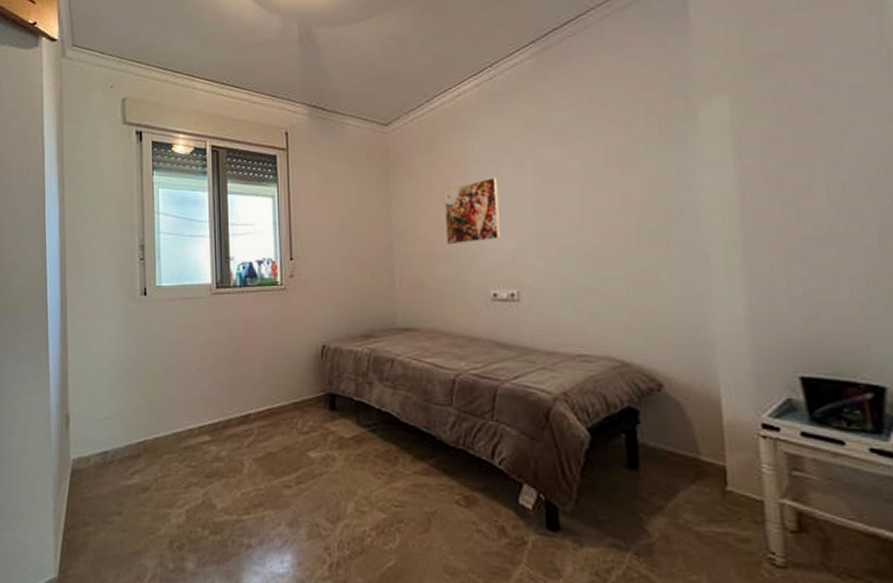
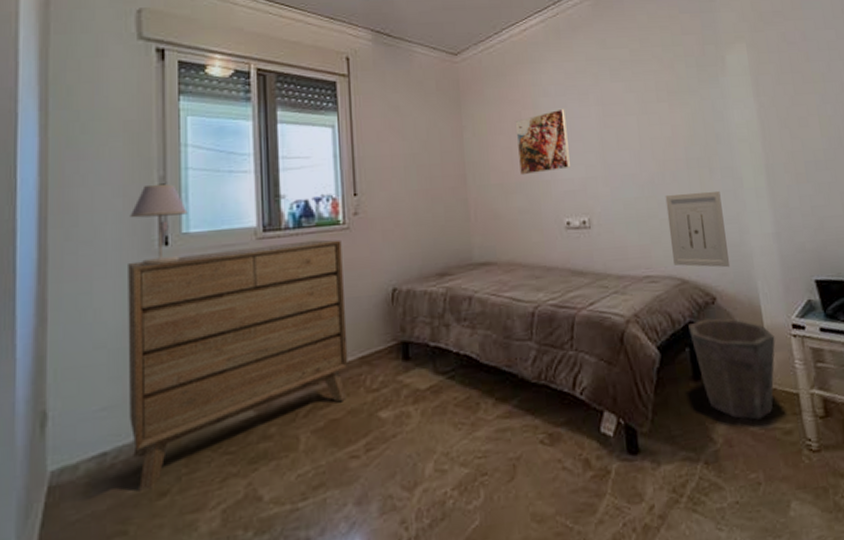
dresser: none [119,297,284,484] -> present [128,239,349,491]
table lamp: none [120,245,160,311] -> present [130,184,188,266]
wall art: none [608,267,685,354] -> present [665,190,731,268]
waste bin: none [626,406,737,521] -> present [688,318,775,420]

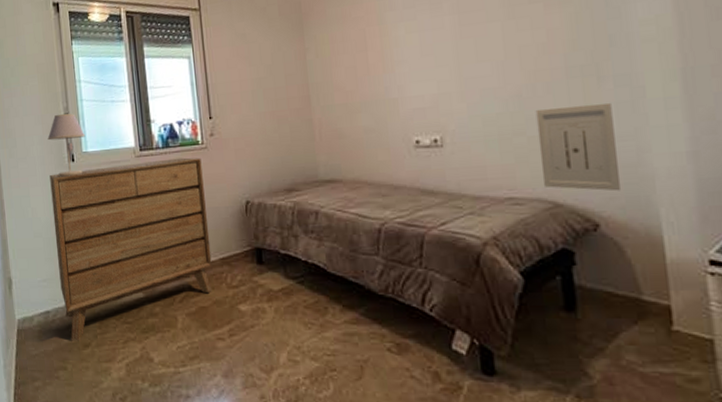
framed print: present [515,108,570,176] -> none [359,21,420,95]
waste bin: present [688,318,775,420] -> none [561,247,682,361]

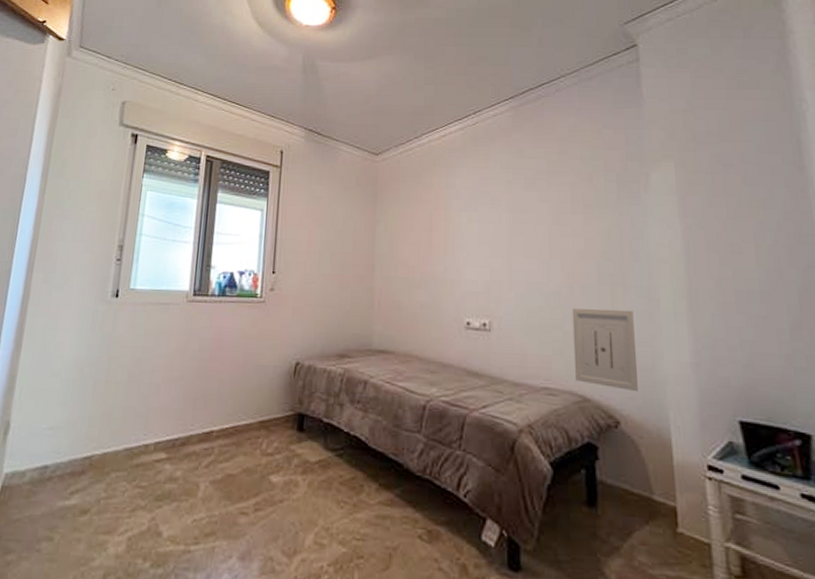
table lamp: present [47,113,86,177] -> none [93,245,137,313]
dresser: present [50,157,212,341] -> none [67,308,257,506]

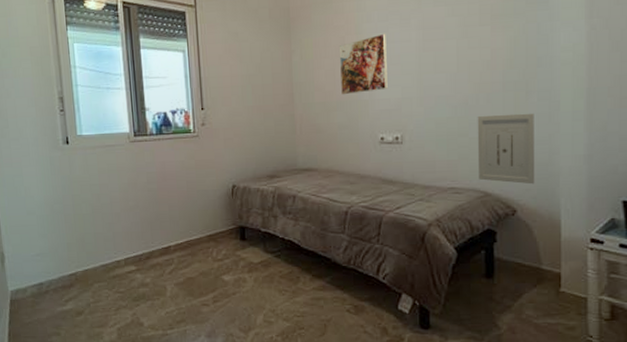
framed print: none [425,212,475,272] -> present [338,33,388,95]

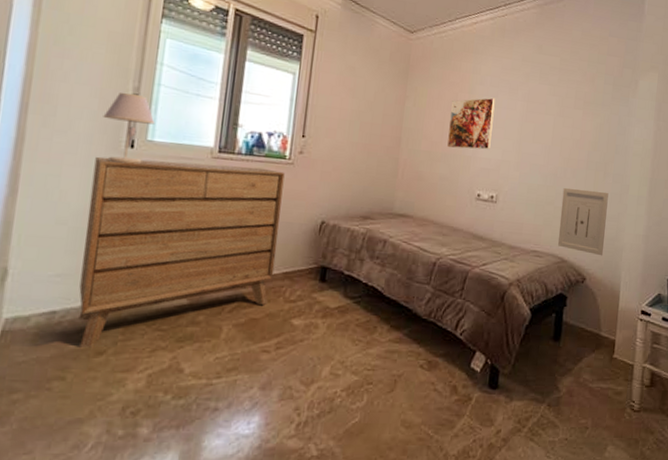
table lamp: none [41,97,80,158] -> present [103,92,155,164]
dresser: none [43,144,200,310] -> present [78,156,285,348]

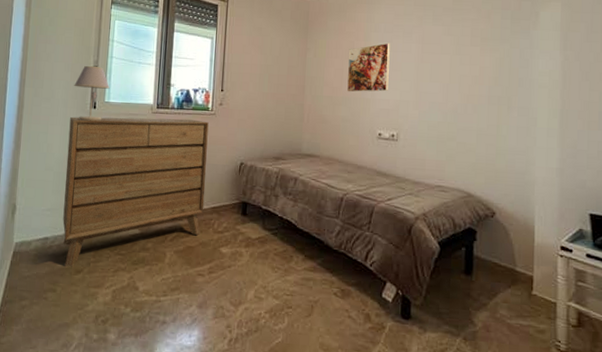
wall art: present [558,187,609,256] -> none [463,123,514,190]

